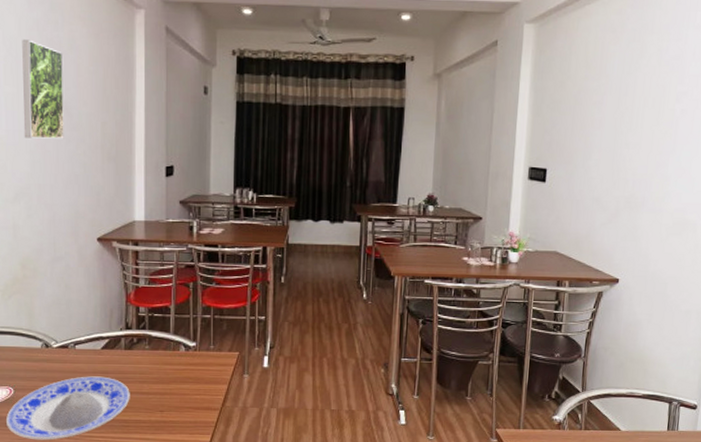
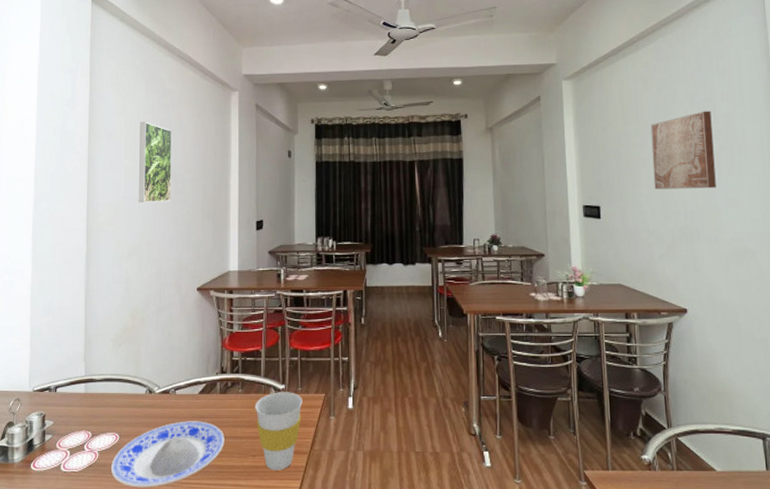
cup: none [163,349,215,425] -> present [255,392,303,470]
wall art: none [606,70,679,156] -> present [650,111,716,189]

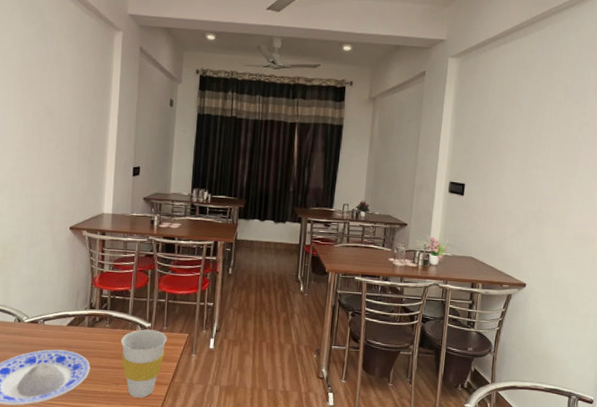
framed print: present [138,121,173,203] -> none [11,52,51,140]
wall art: present [650,111,716,189] -> none [517,103,582,177]

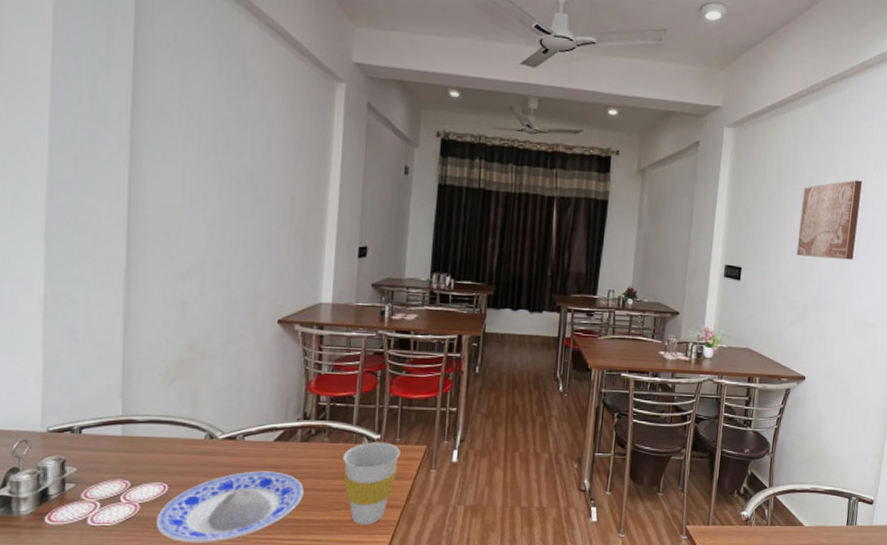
wall art: none [517,103,582,177] -> present [796,180,862,260]

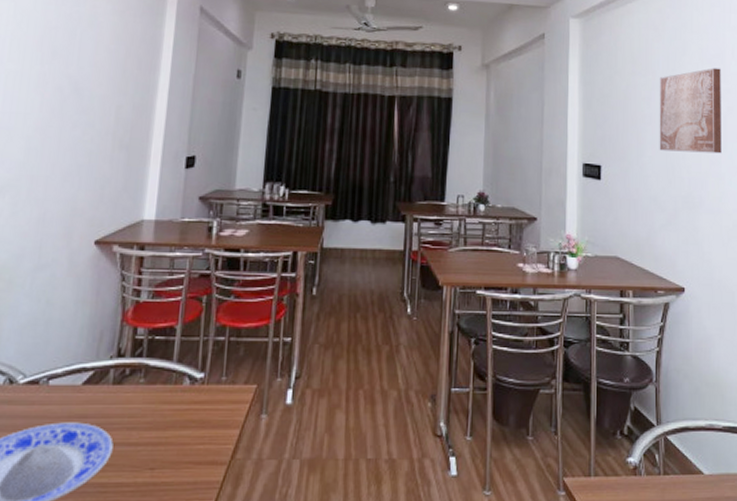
cup: present [343,442,401,525] -> none [159,382,227,488]

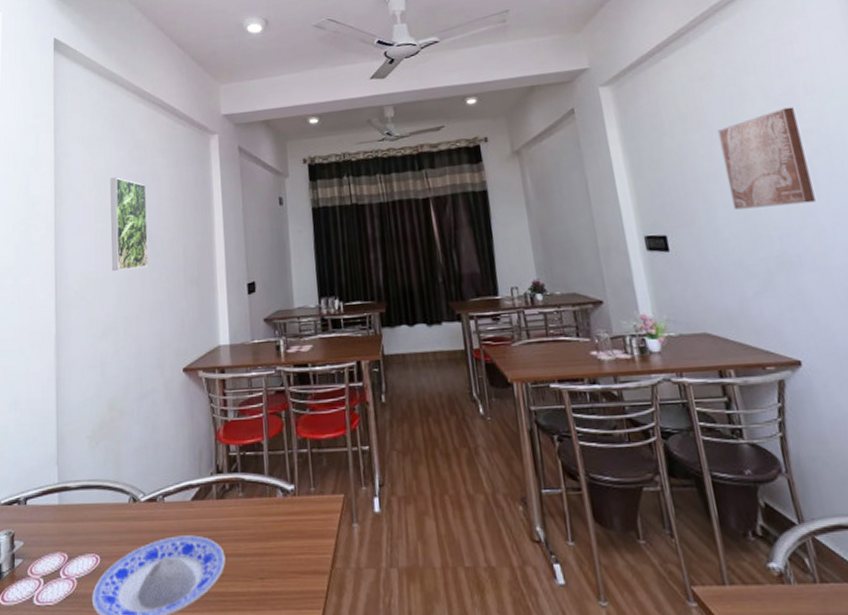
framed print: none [21,13,82,124] -> present [110,177,149,271]

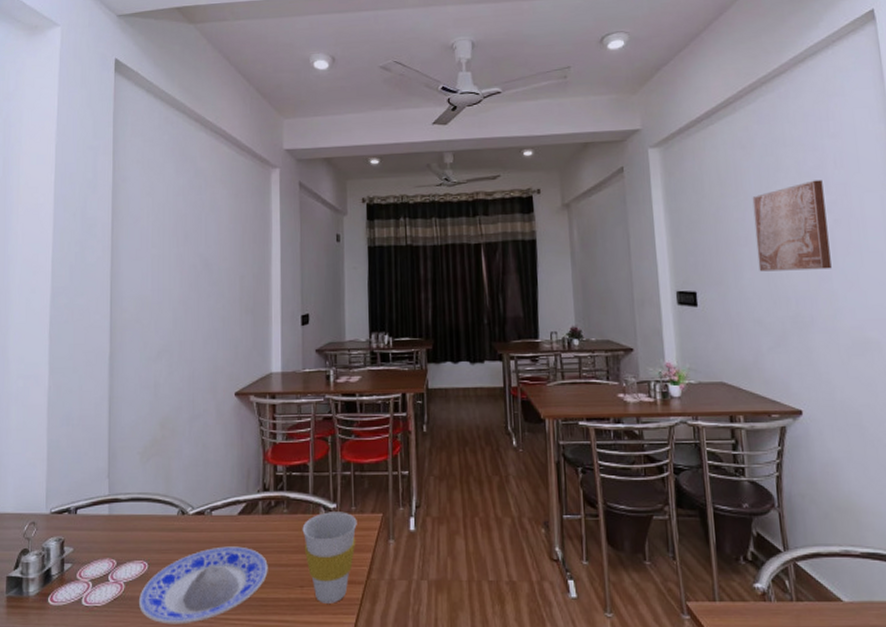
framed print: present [110,177,149,271] -> none [167,204,206,296]
cup: none [259,493,318,597] -> present [302,512,357,604]

